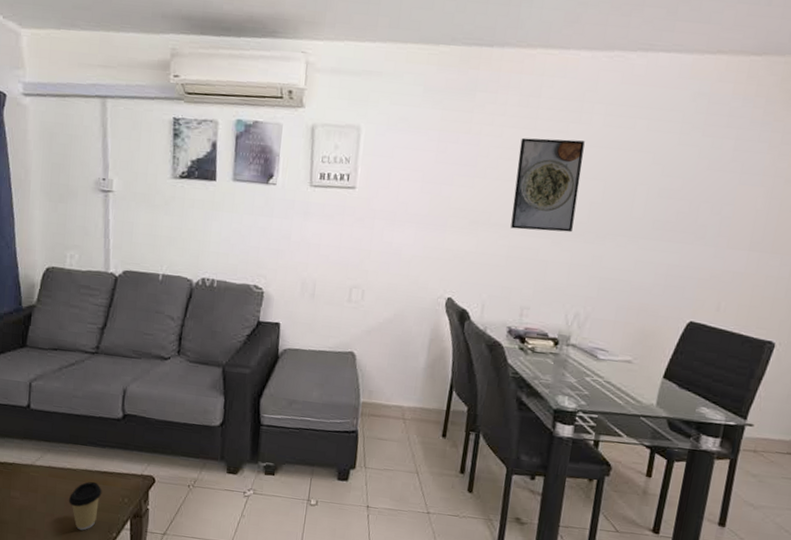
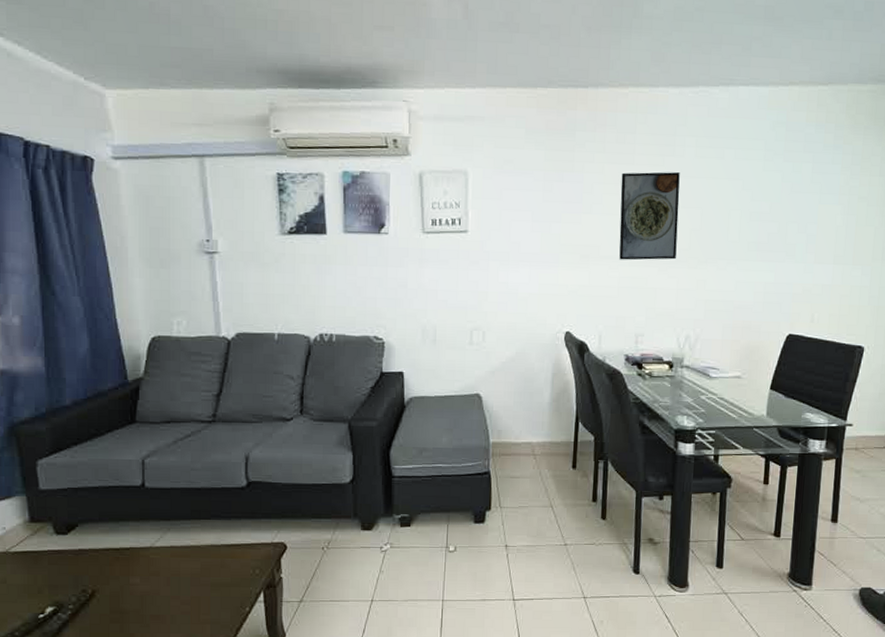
coffee cup: present [68,481,102,531] -> none [194,556,231,609]

